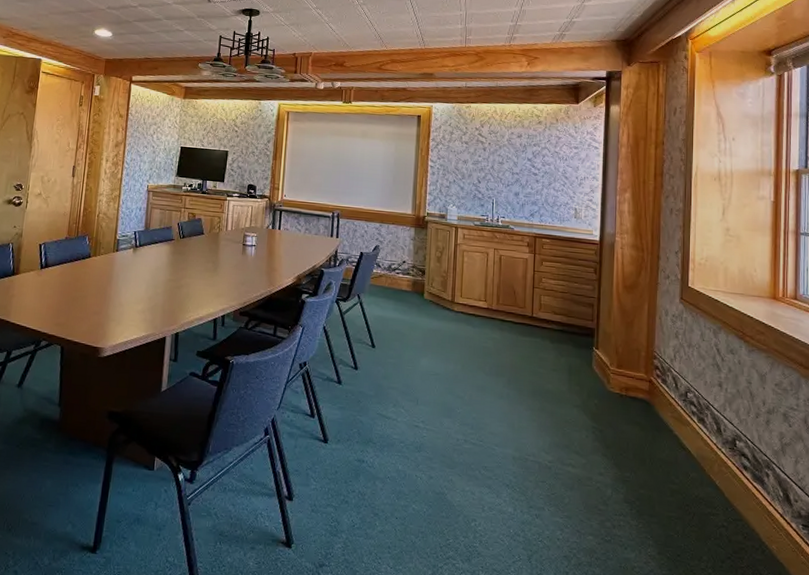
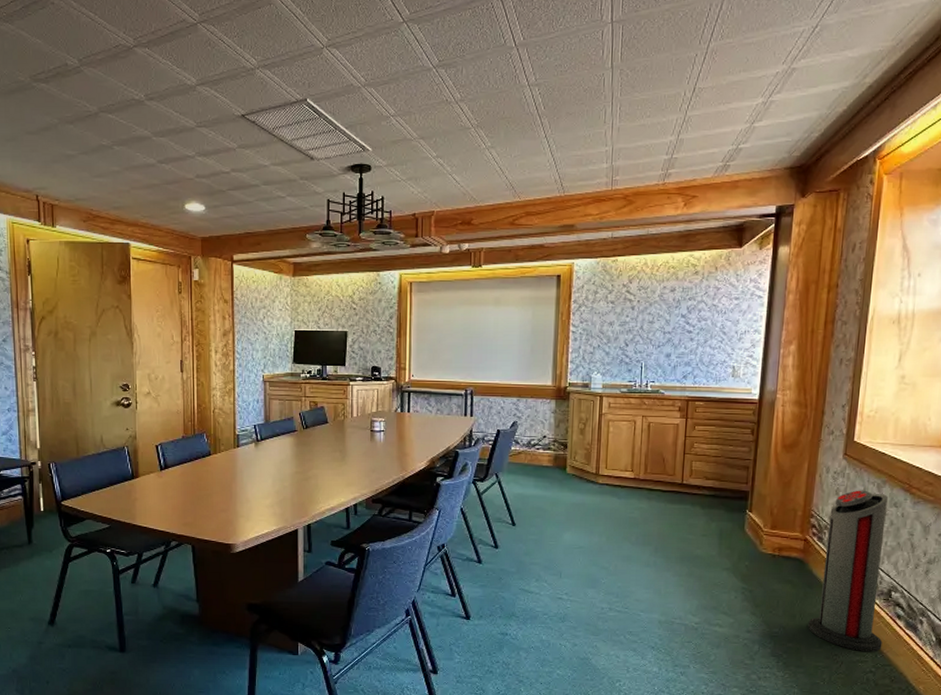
air purifier: none [658,334,732,505] -> present [808,490,888,652]

